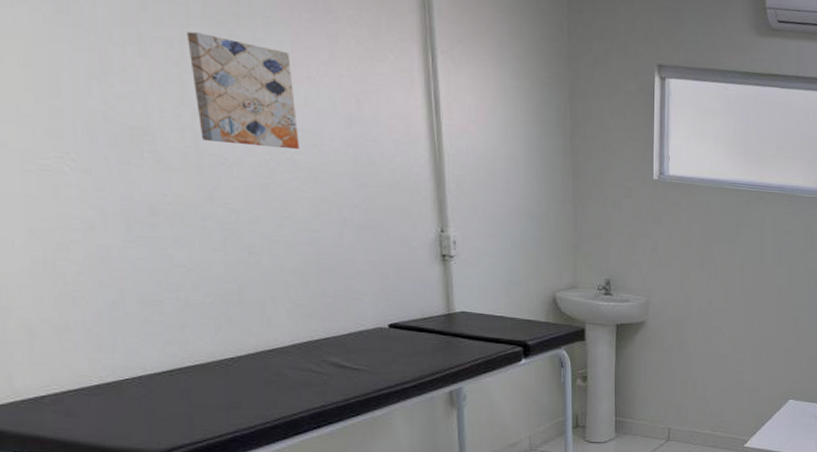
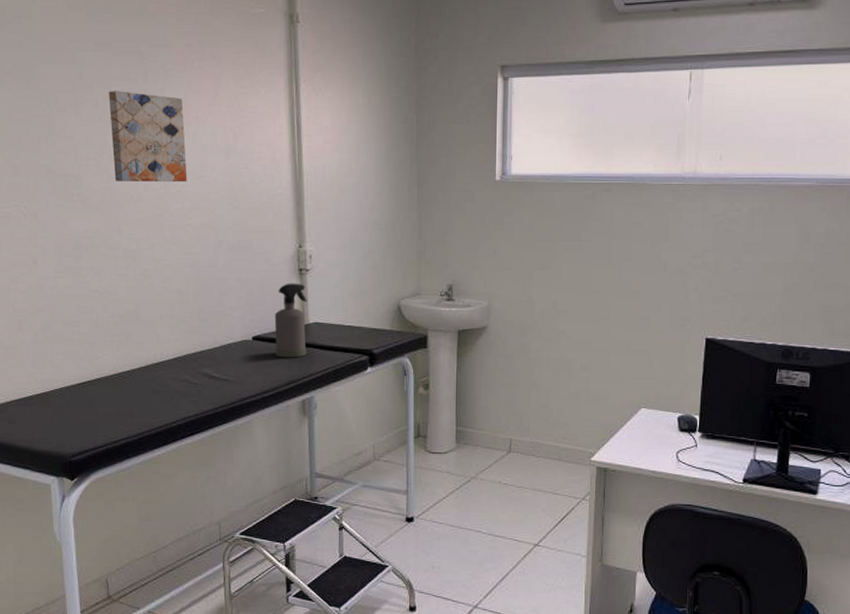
spray bottle: none [414,269,453,348] -> present [274,283,307,358]

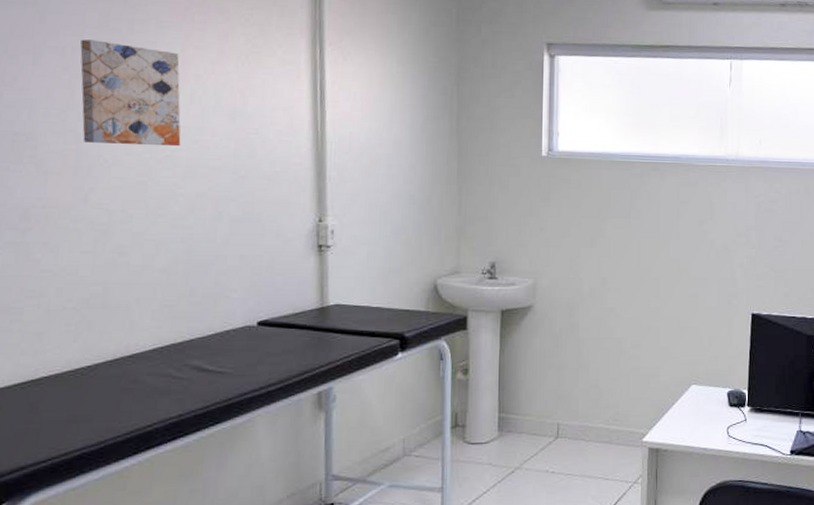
spray bottle: present [274,283,307,358] -> none [285,260,327,345]

